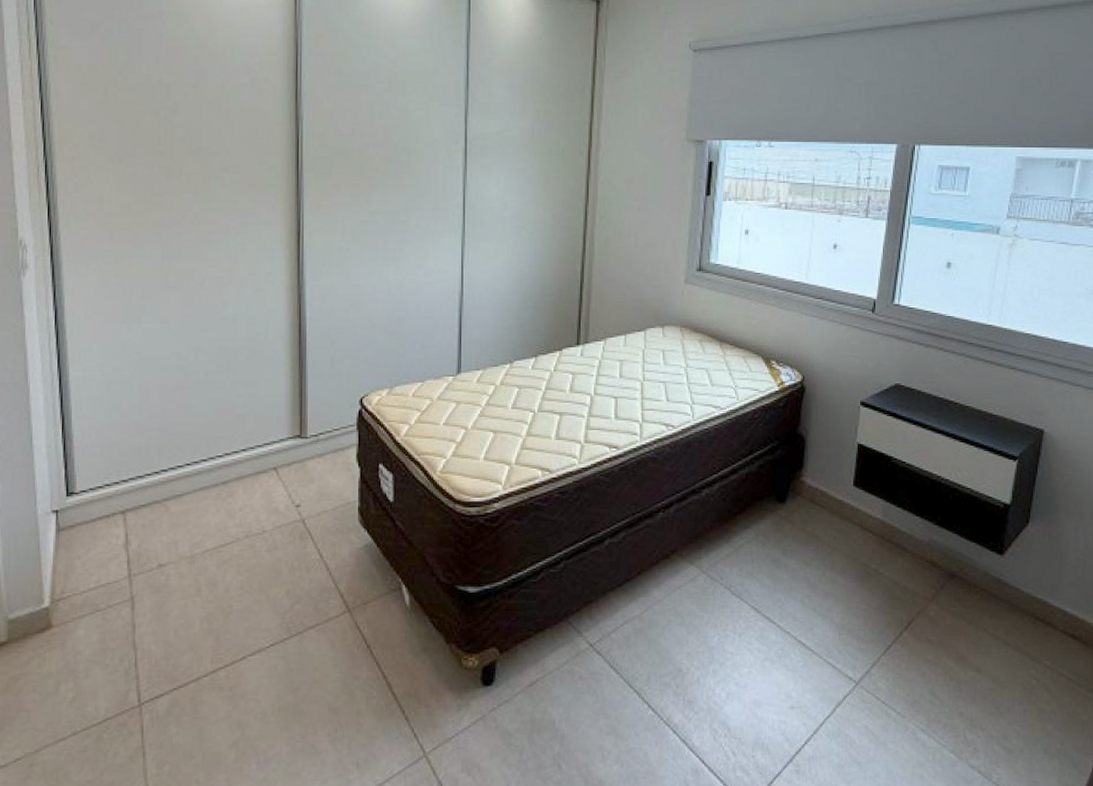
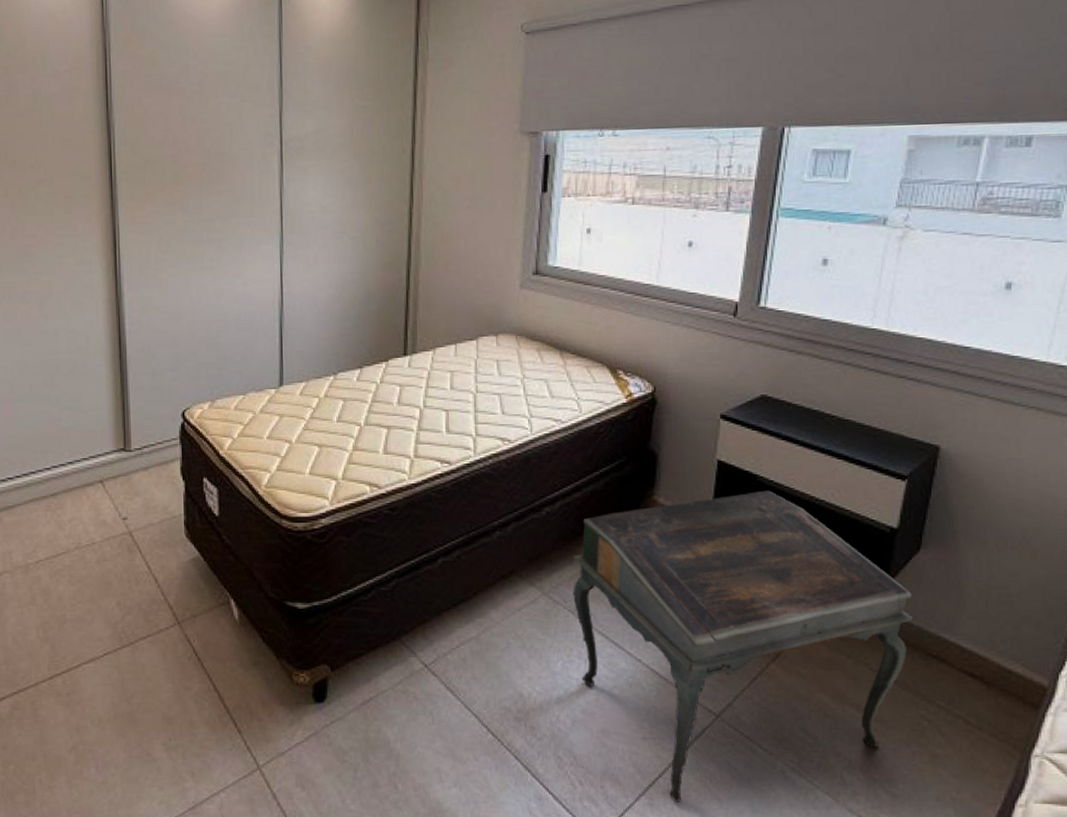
writing desk: none [729,471,1024,768] -> present [573,490,914,802]

